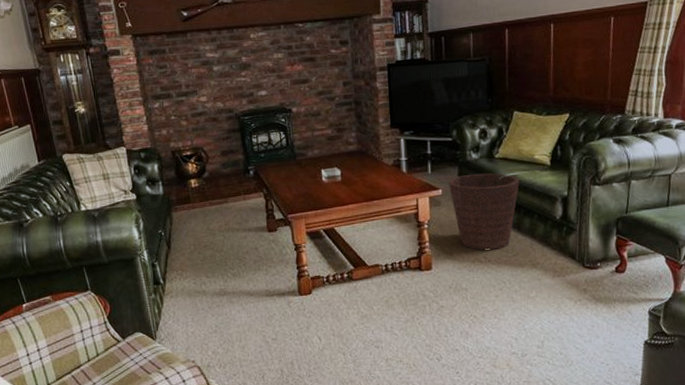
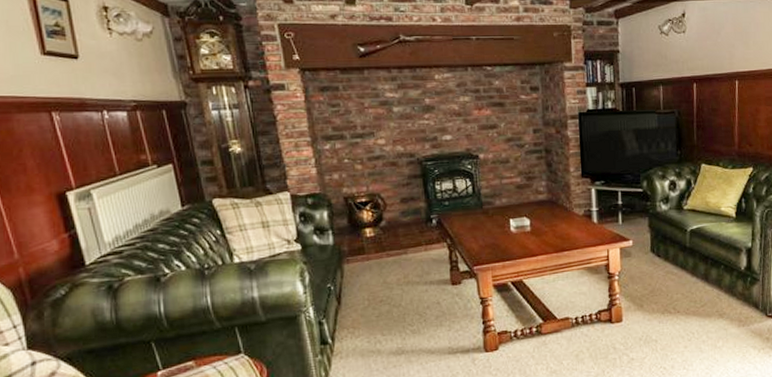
basket: present [448,173,519,250] -> none [639,224,707,301]

